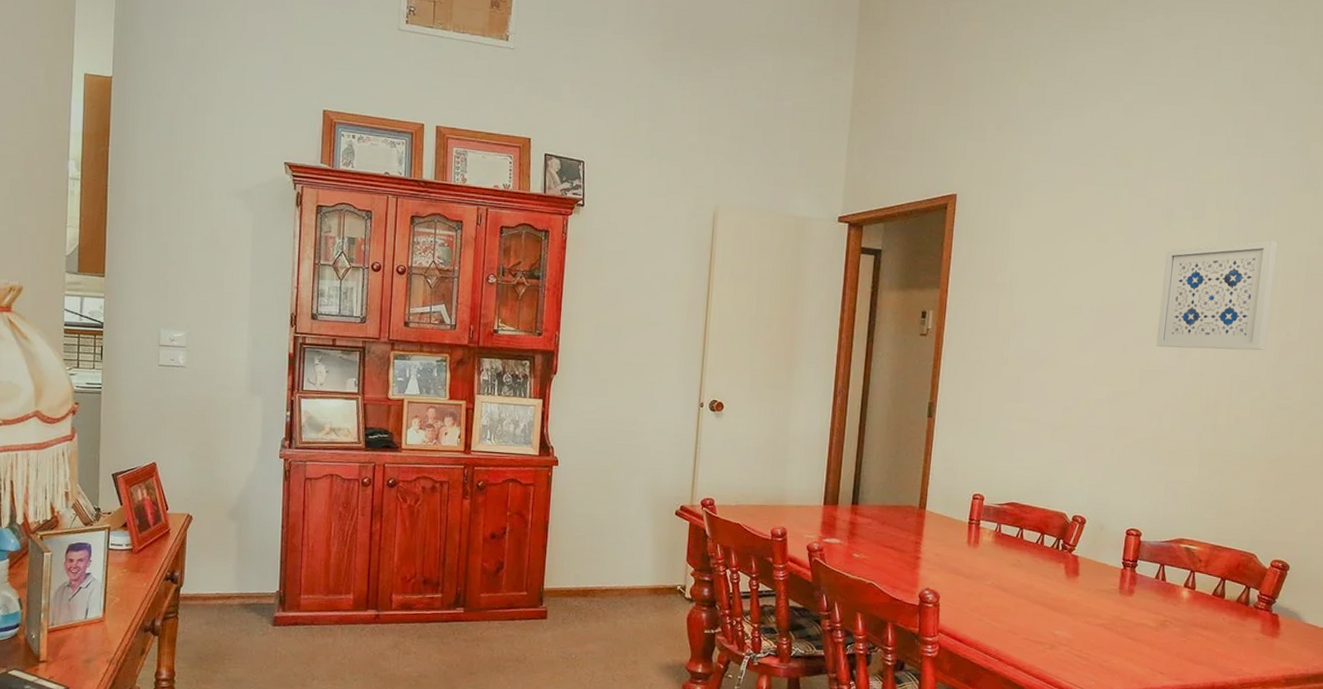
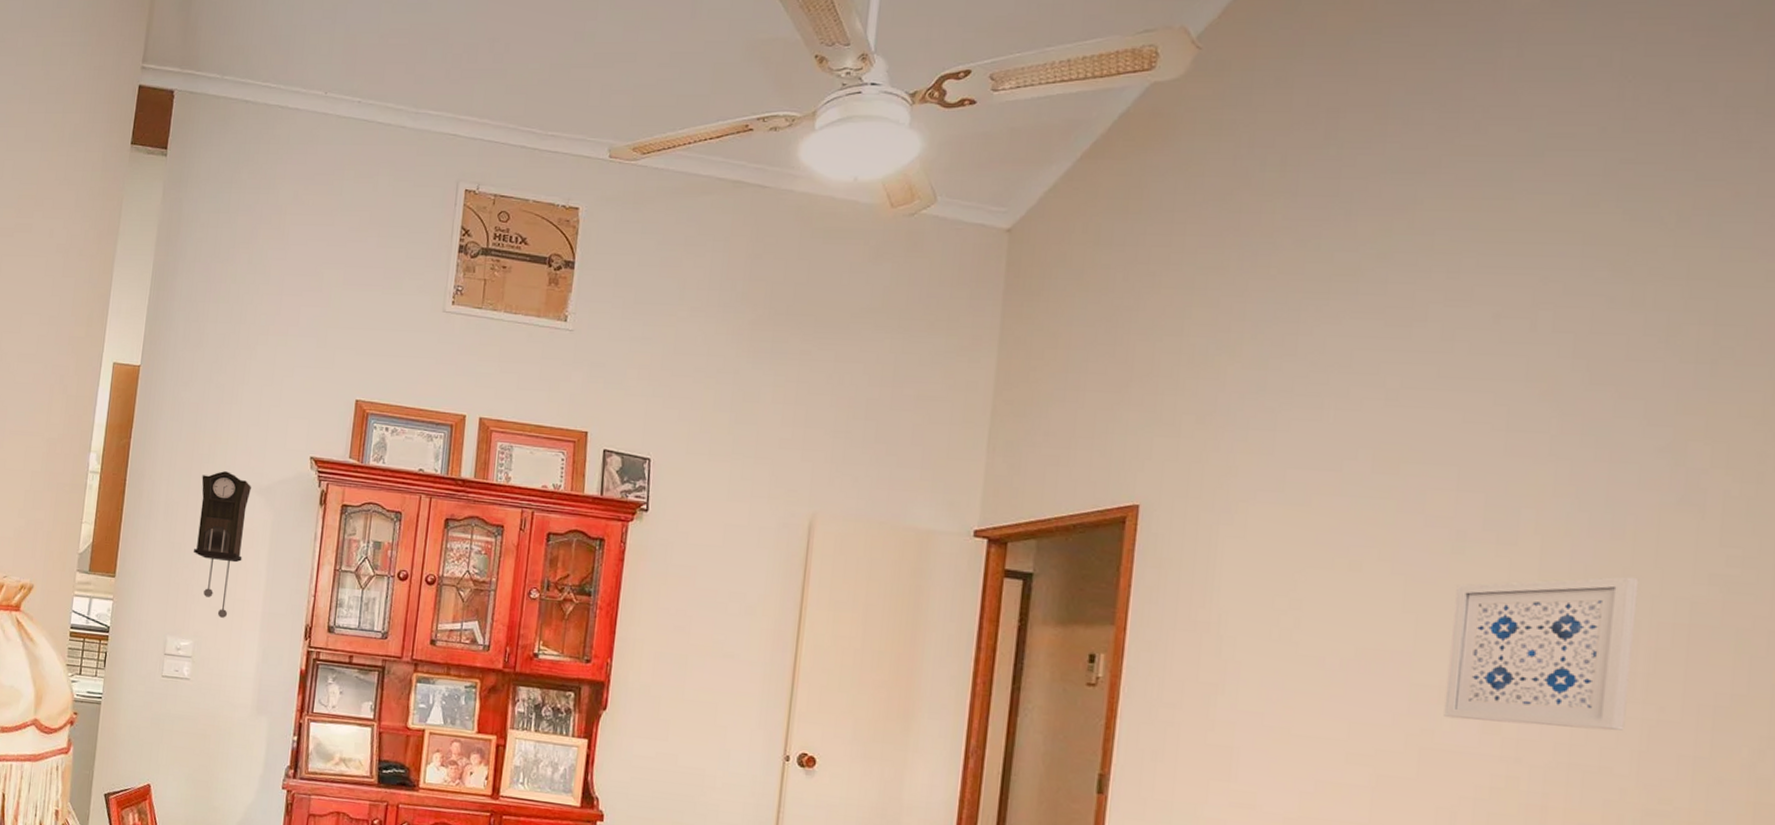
pendulum clock: none [180,176,230,310] -> present [194,471,251,618]

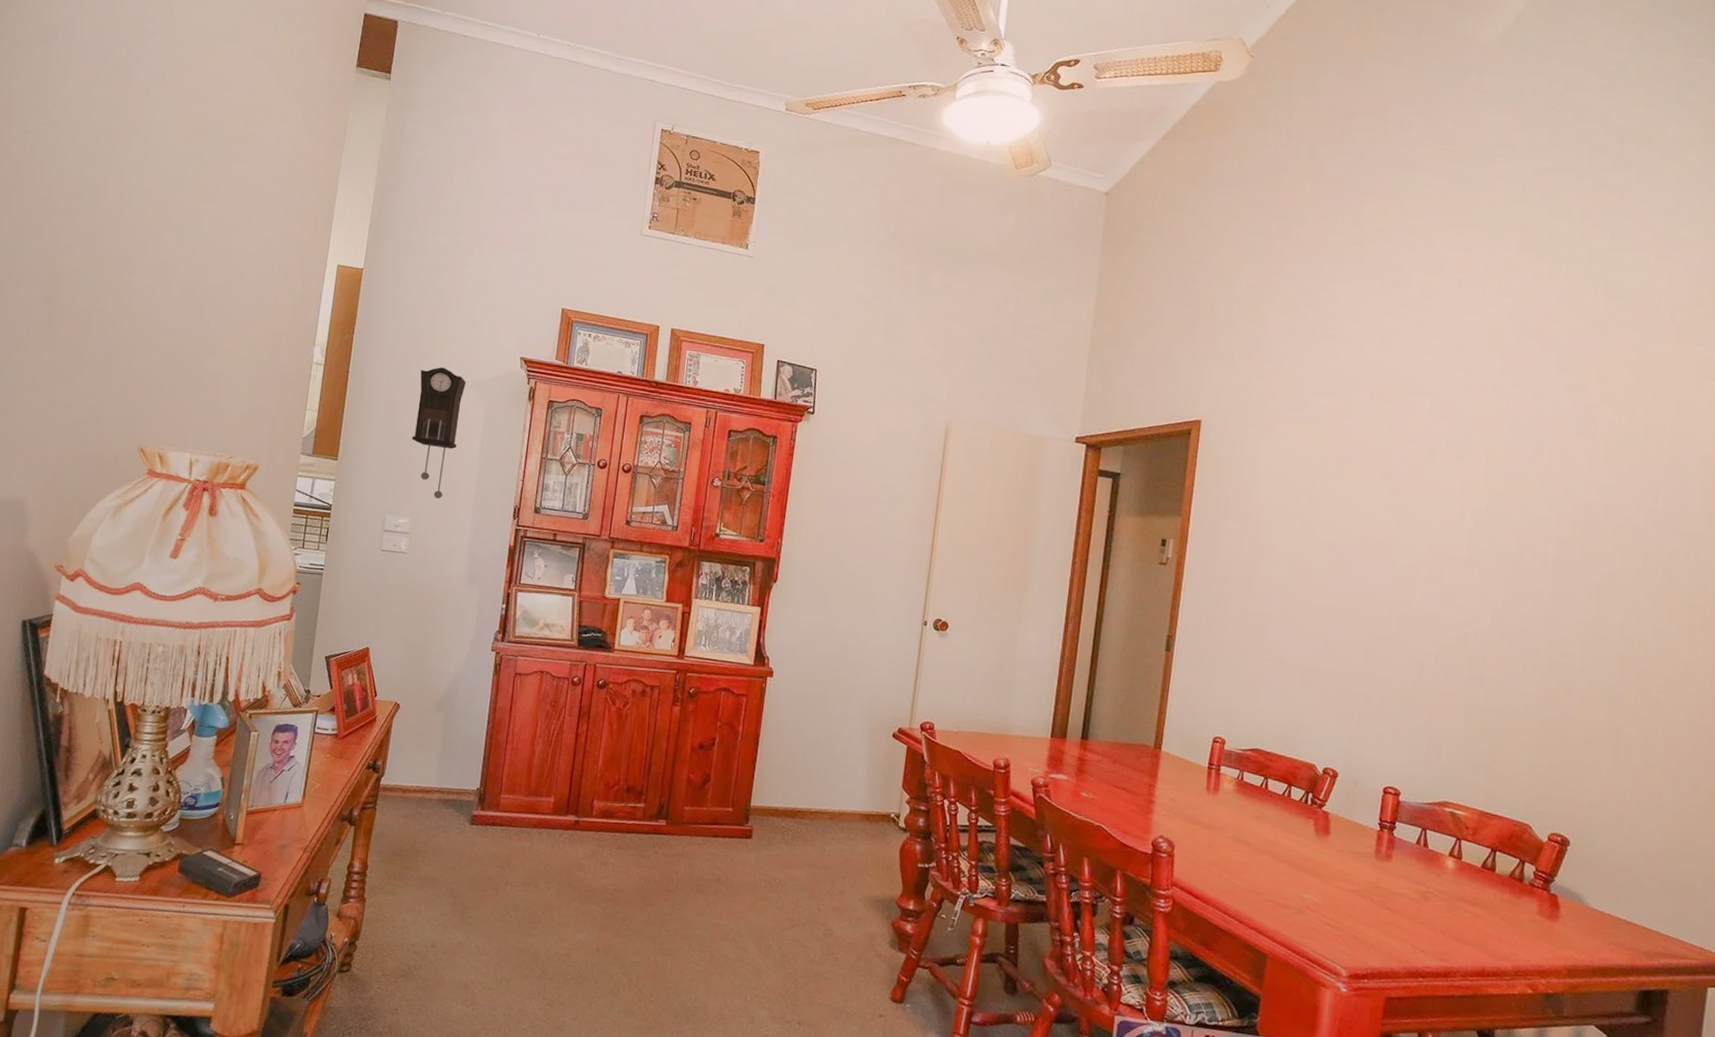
wall art: present [1443,576,1639,731] -> none [1416,484,1551,602]

